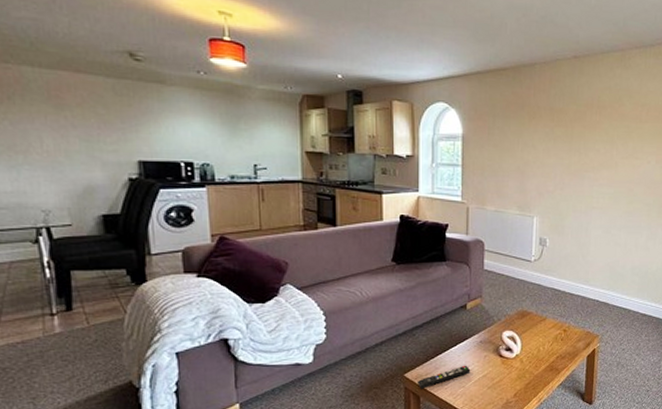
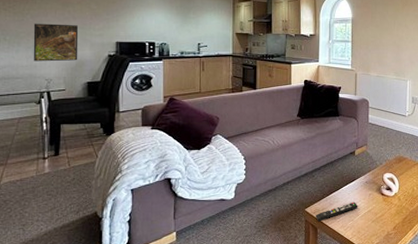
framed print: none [15,132,86,187] -> present [33,23,79,62]

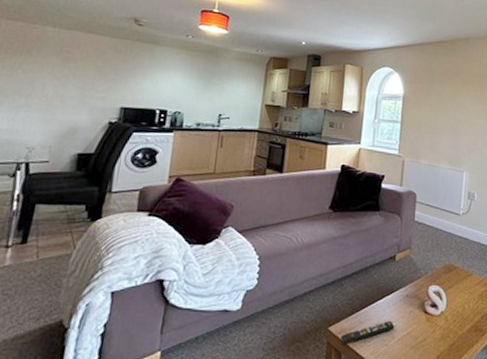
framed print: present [33,23,79,62] -> none [16,79,78,127]

